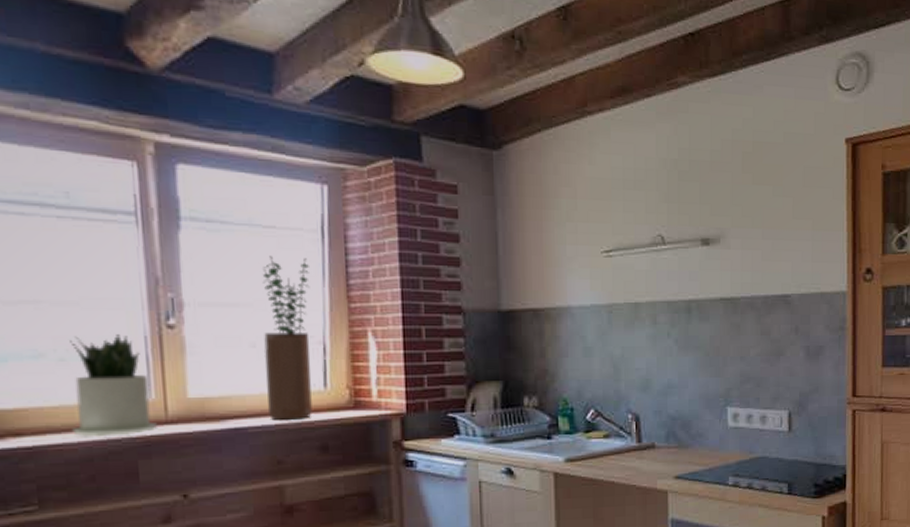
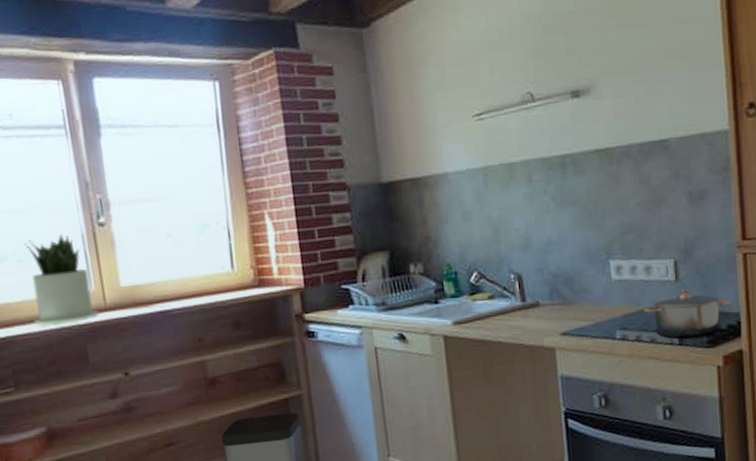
vase: present [262,256,312,420] -> none [171,151,224,302]
cooking pot: none [755,439,838,488] -> present [642,288,731,339]

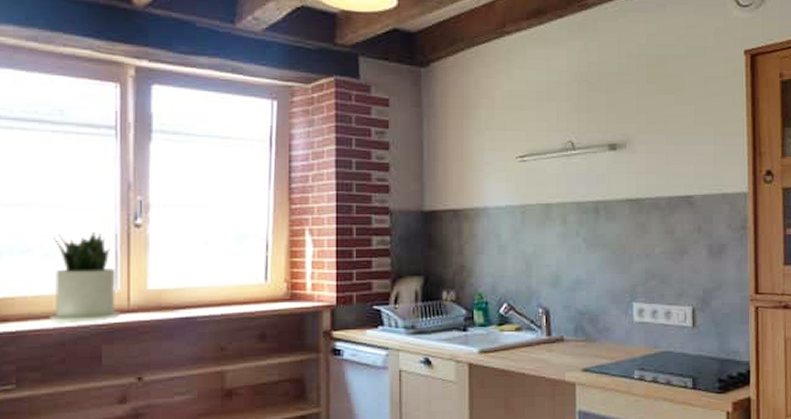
cooking pot: present [642,288,731,339] -> none [660,335,742,383]

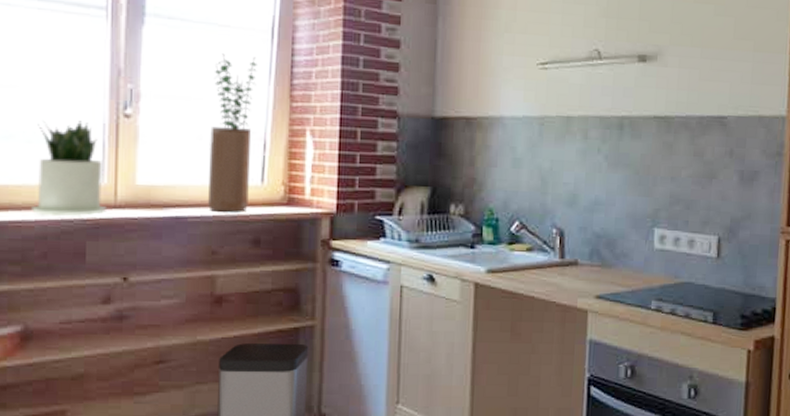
vase: none [216,163,258,310] -> present [208,53,257,212]

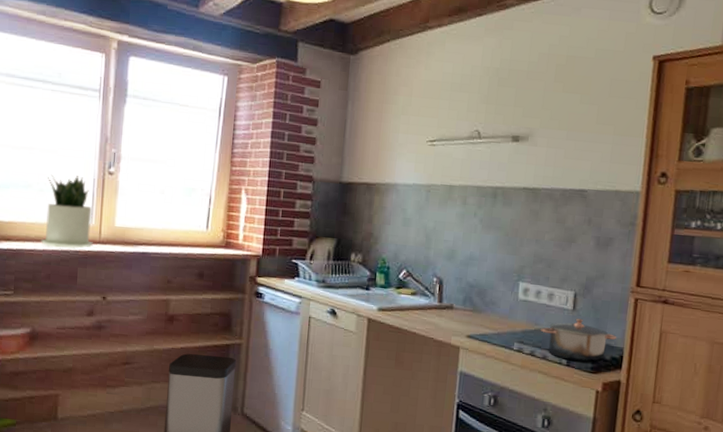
vase: present [208,53,257,212] -> none [166,127,207,251]
cooking pot: none [680,267,768,318] -> present [540,318,617,363]

